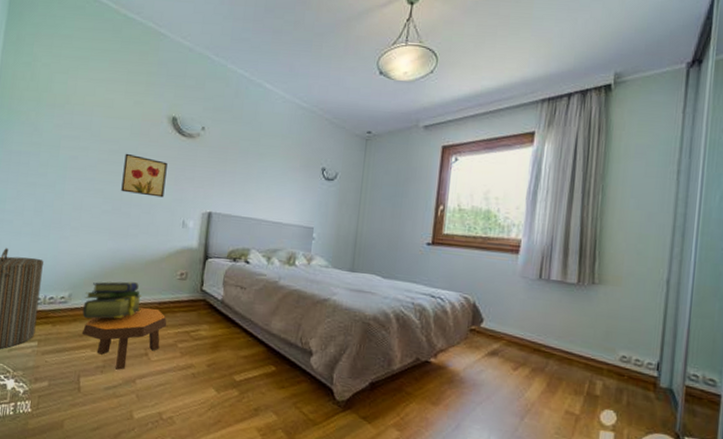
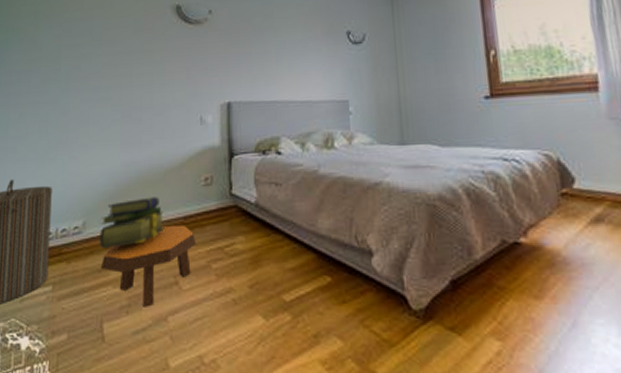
wall art: present [121,153,168,198] -> none [129,52,176,96]

